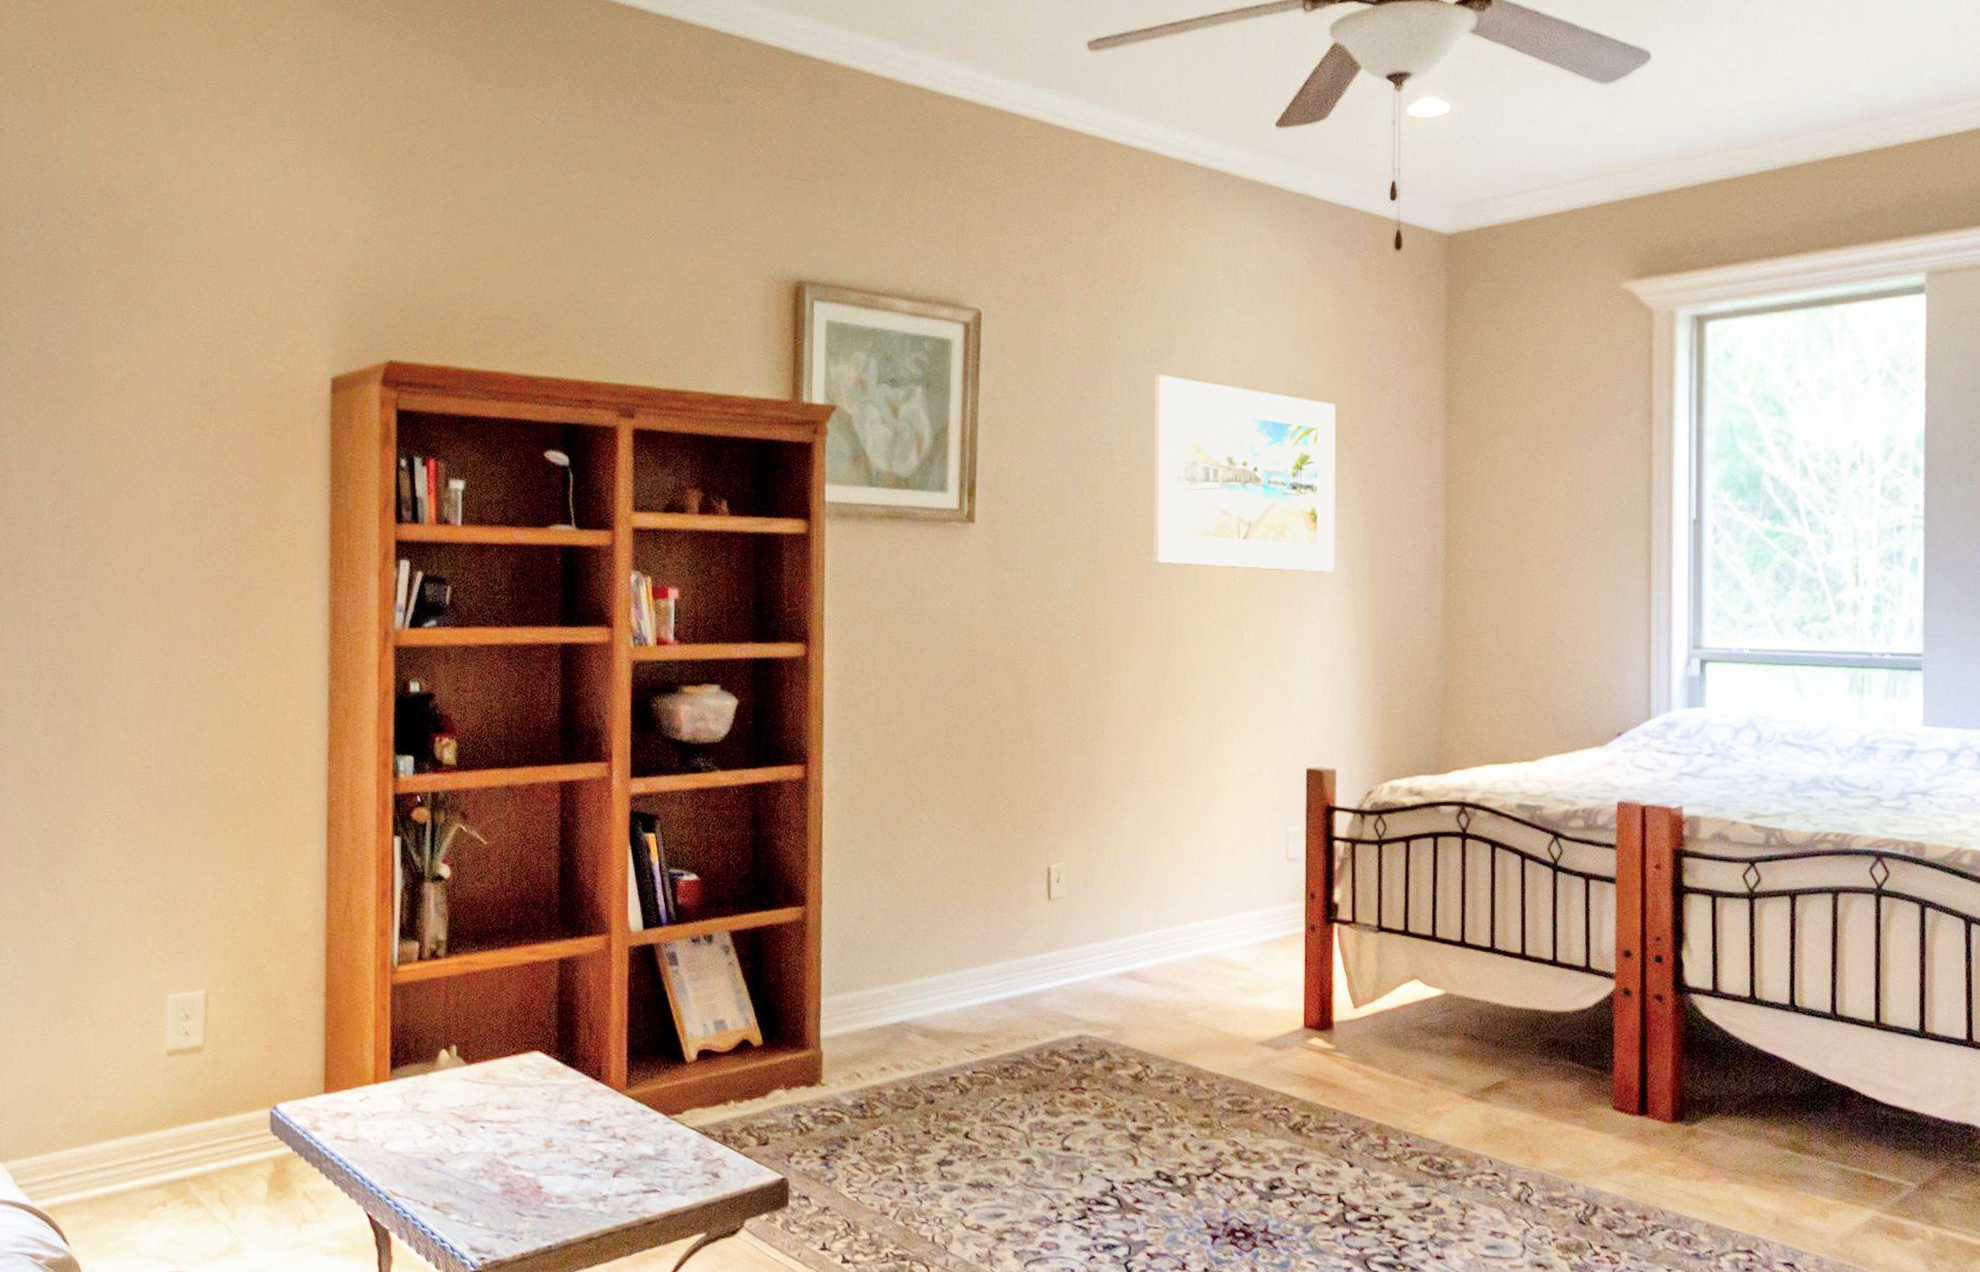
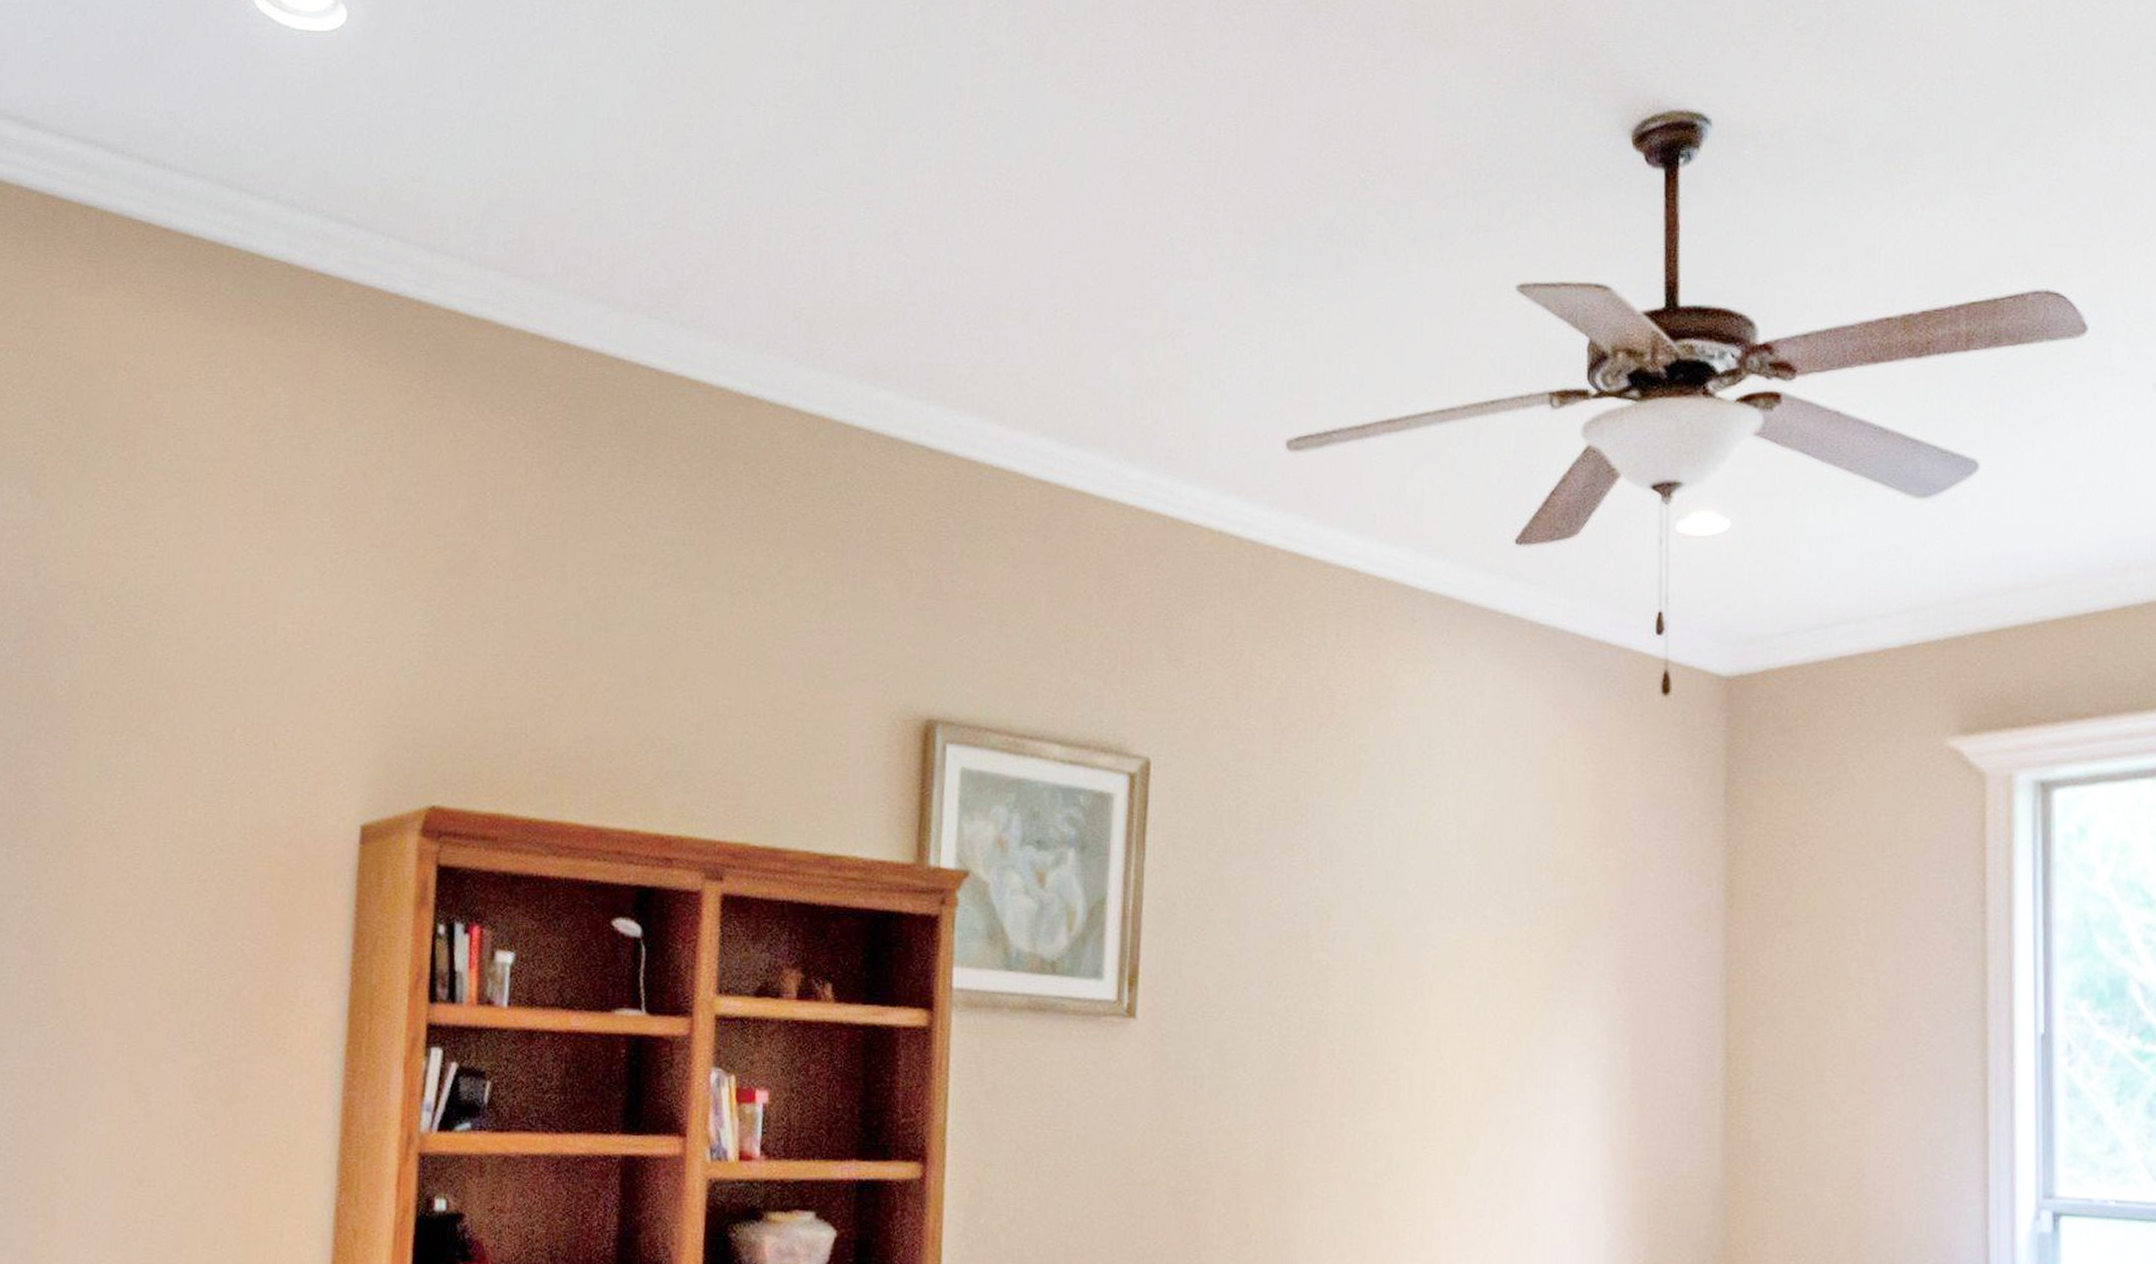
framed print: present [1153,375,1336,573] -> none [1357,841,1588,1091]

